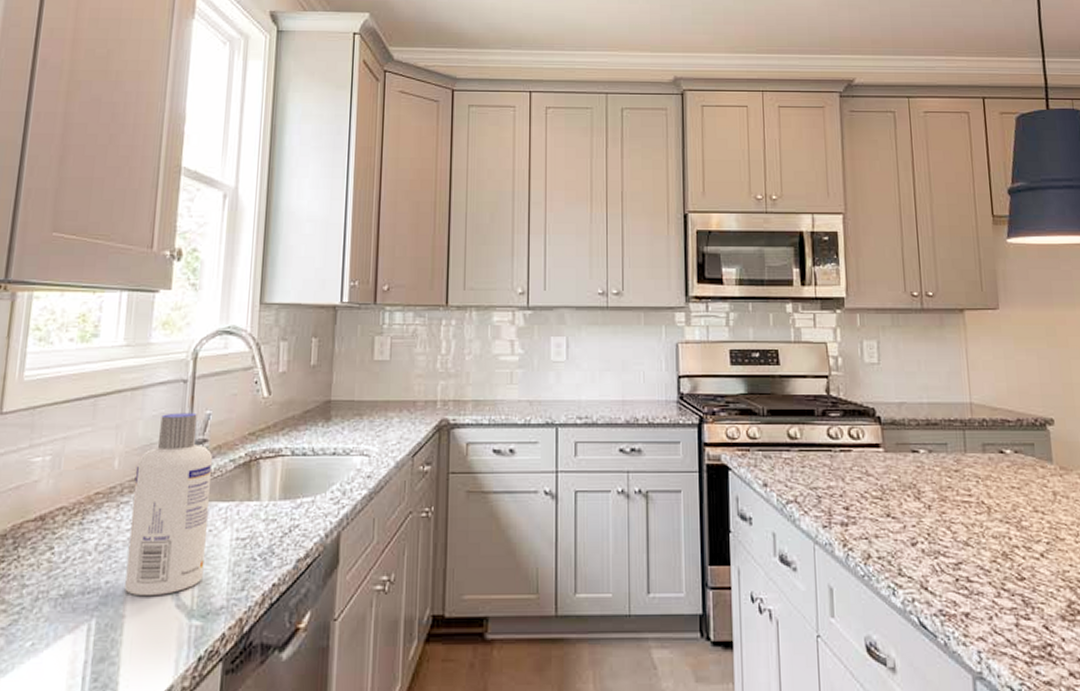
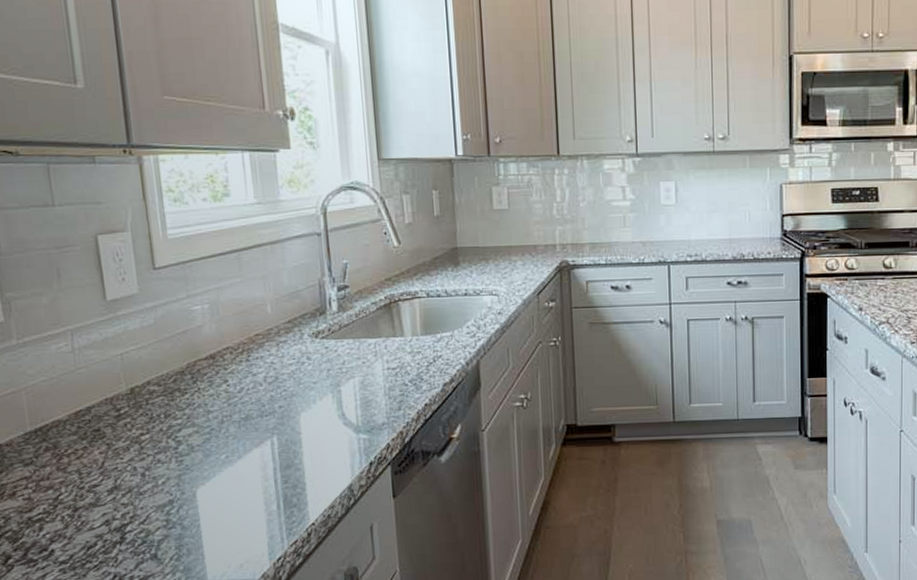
screw cap bottle: present [125,412,213,597] -> none [287,262,363,417]

